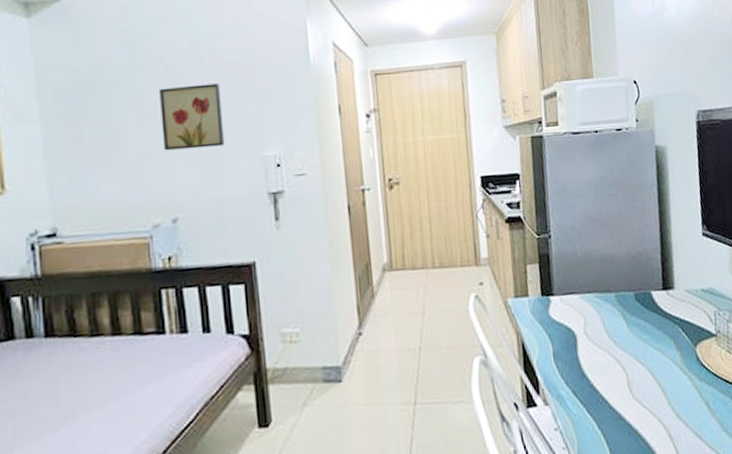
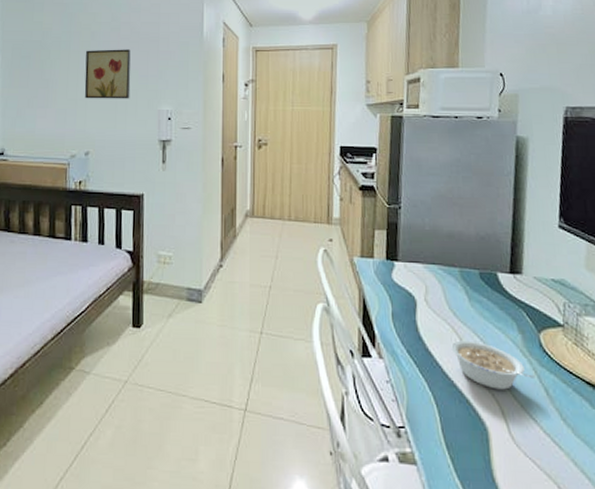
legume: none [614,367,696,414] -> present [451,340,535,390]

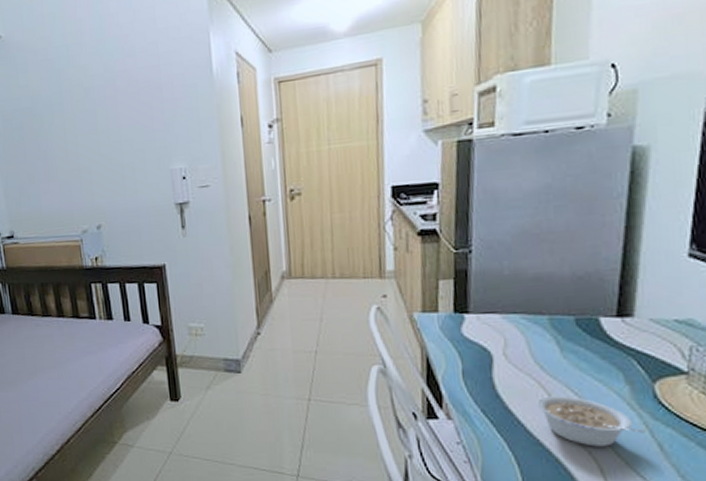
wall art: present [84,49,131,99] -> none [82,102,137,167]

